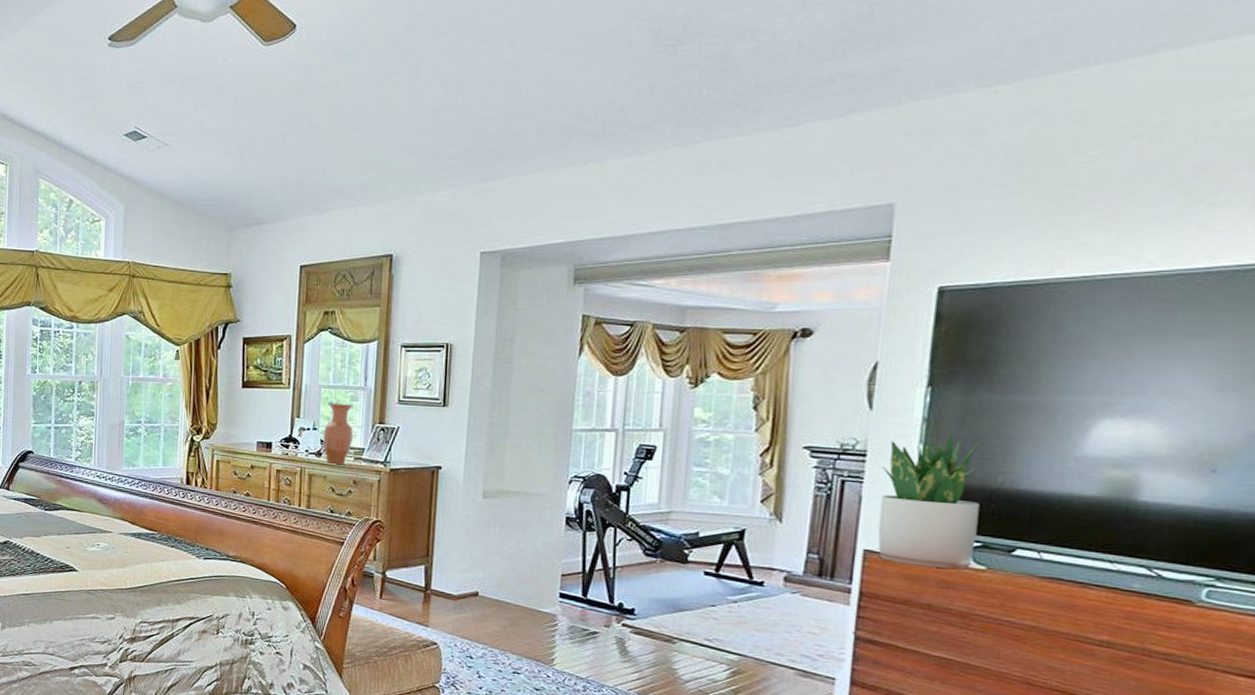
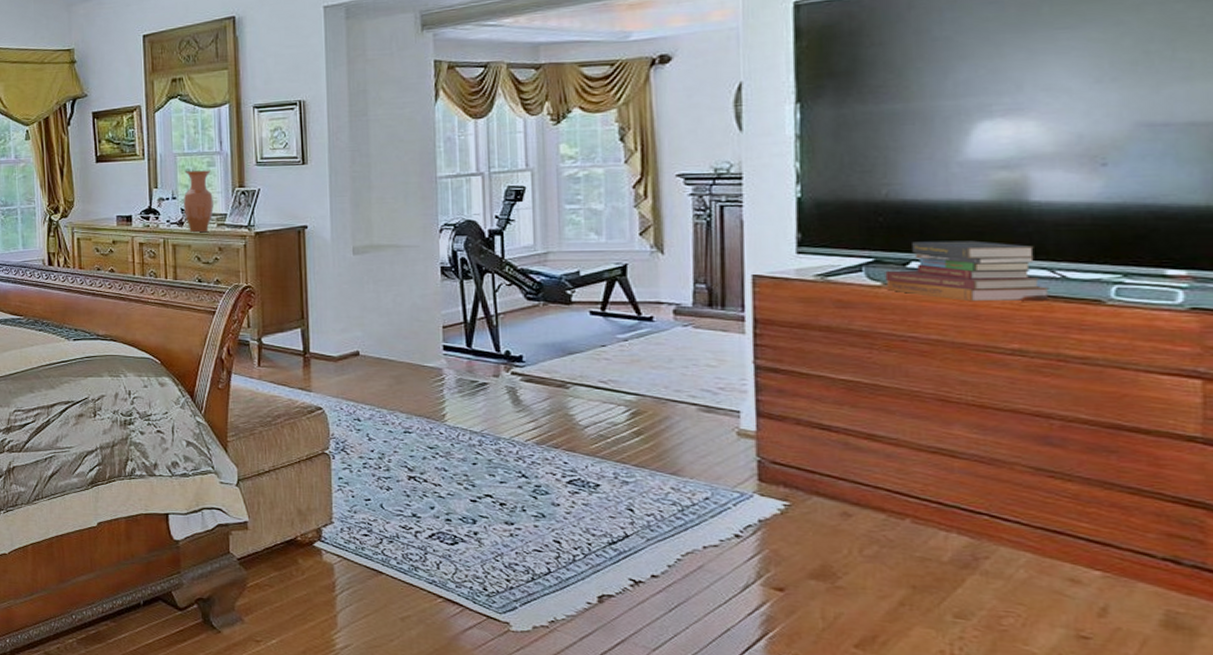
planter: present [877,435,983,570] -> none [759,150,868,288]
books: none [990,530,1144,597] -> present [885,240,1050,302]

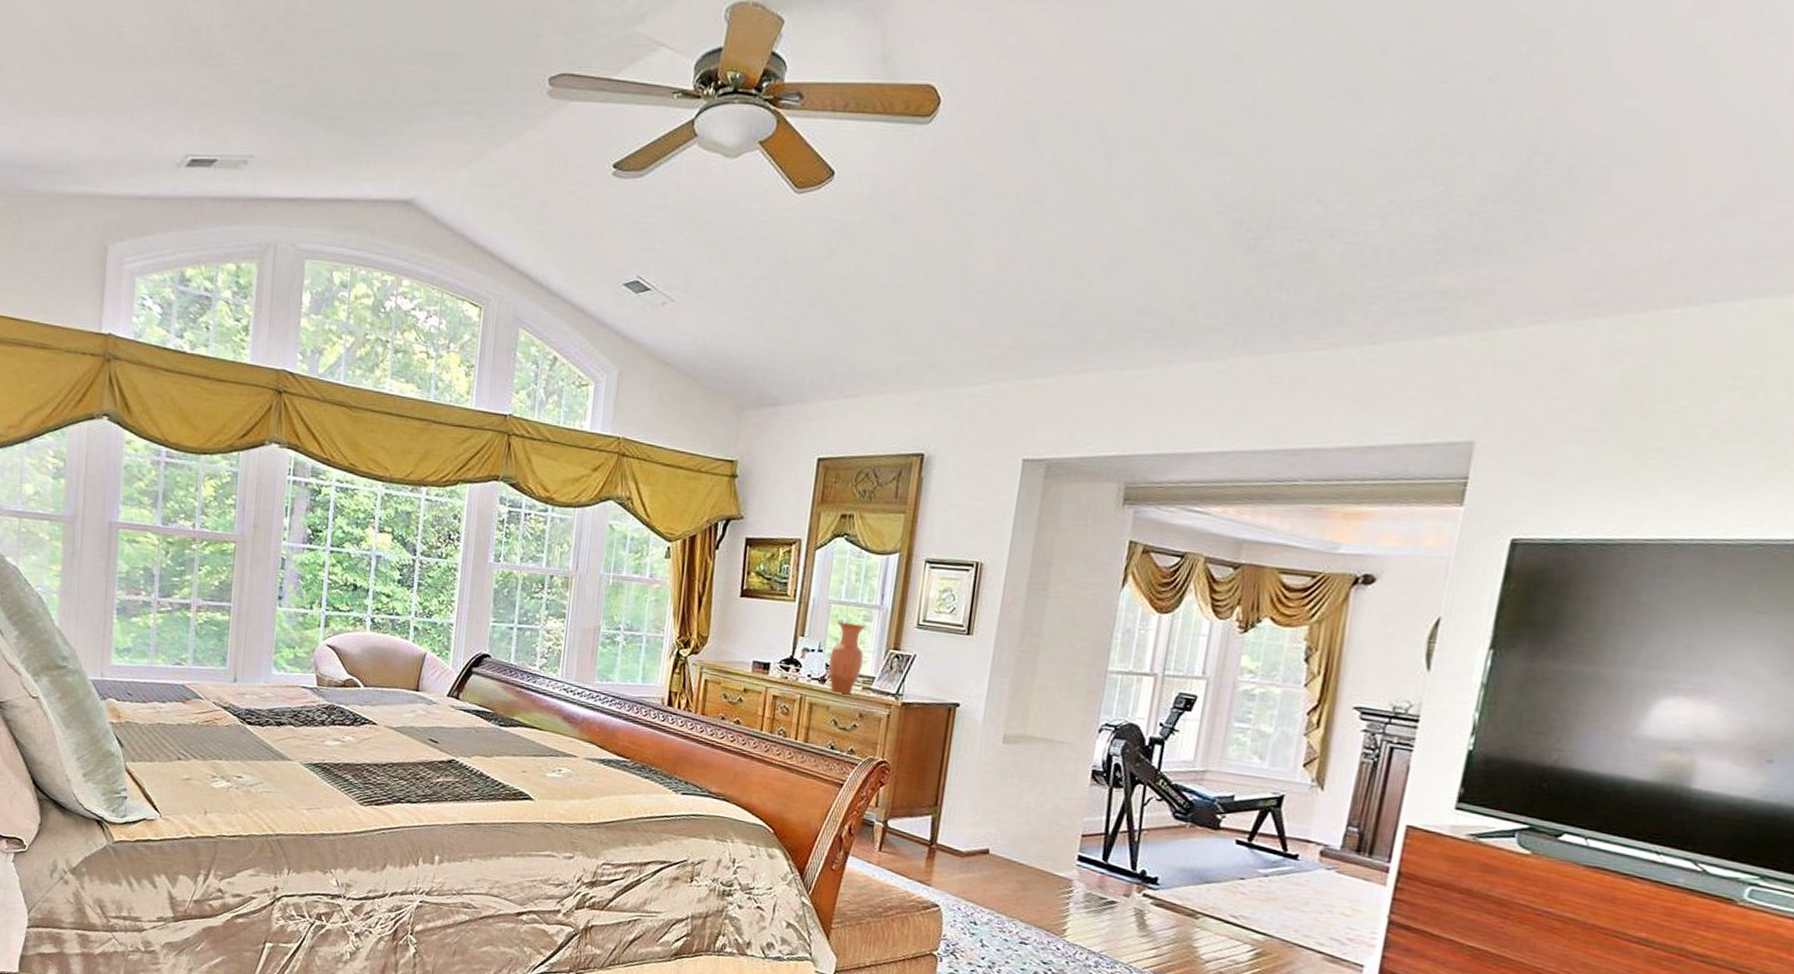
books: present [885,240,1050,302] -> none [1535,813,1689,893]

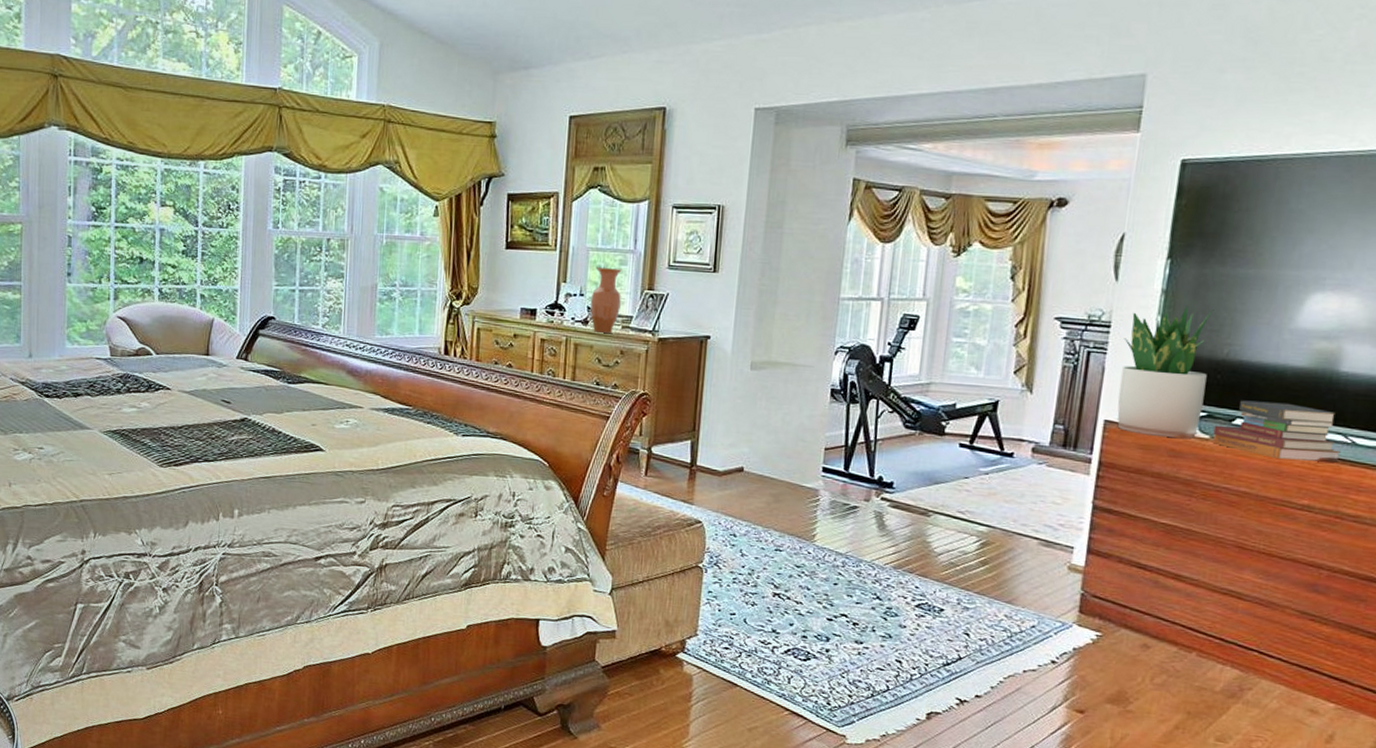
planter: none [1421,704,1541,854] -> present [1117,307,1213,440]
books: none [1535,813,1689,893] -> present [1213,400,1341,463]

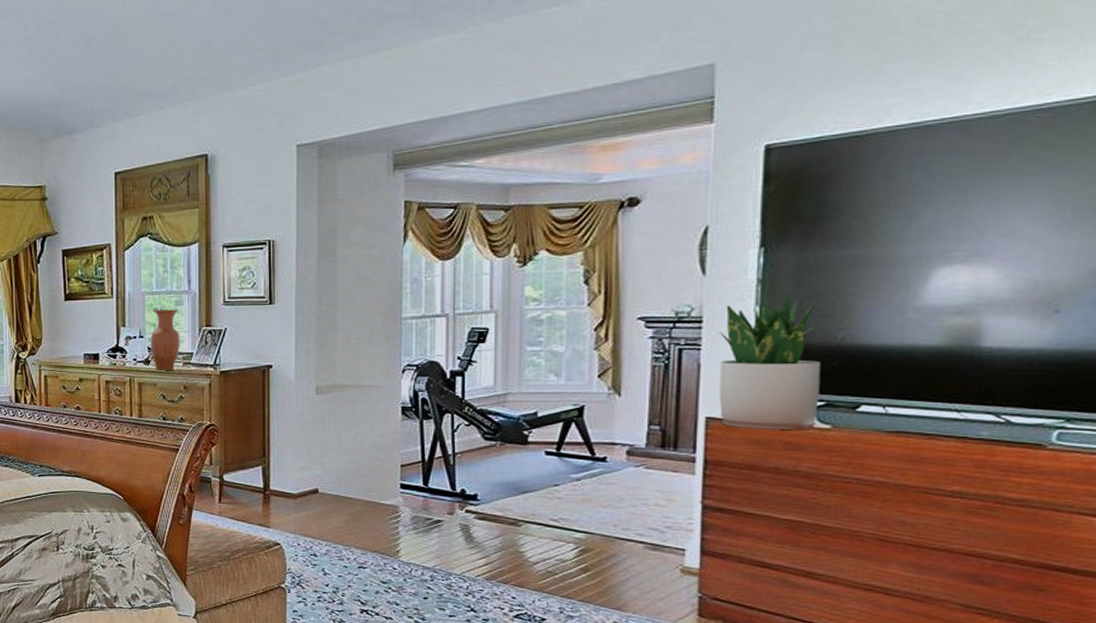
books: present [1213,400,1341,463] -> none [835,385,993,445]

